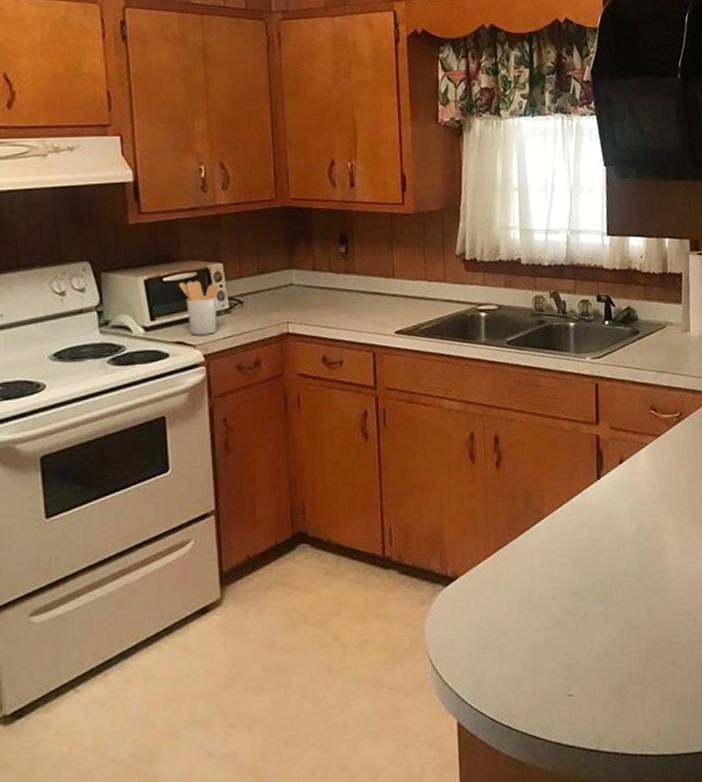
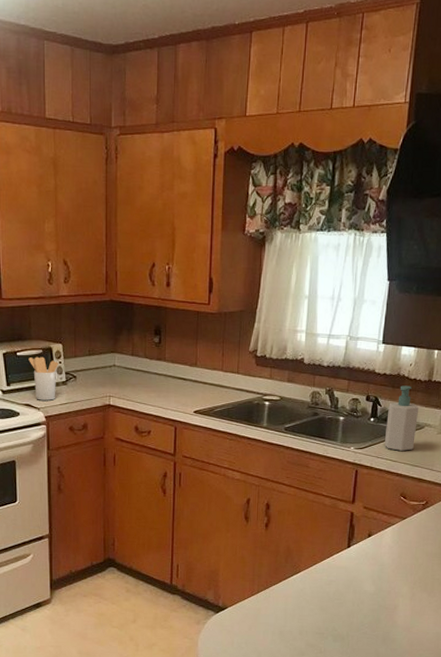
soap bottle: none [623,280,658,356] -> present [384,385,419,451]

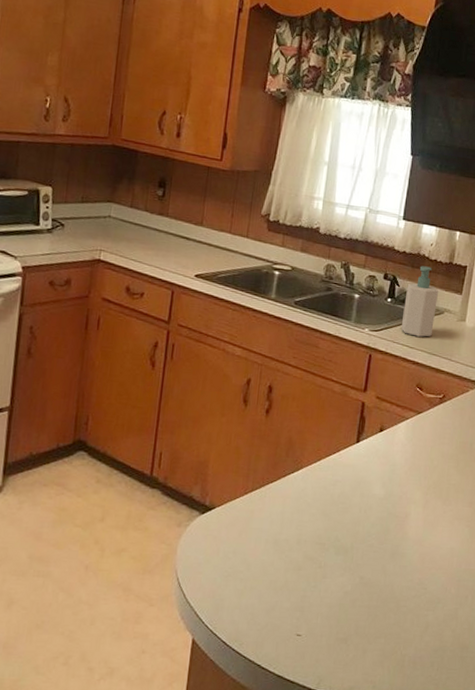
utensil holder: present [28,356,58,401] -> none [10,198,45,249]

